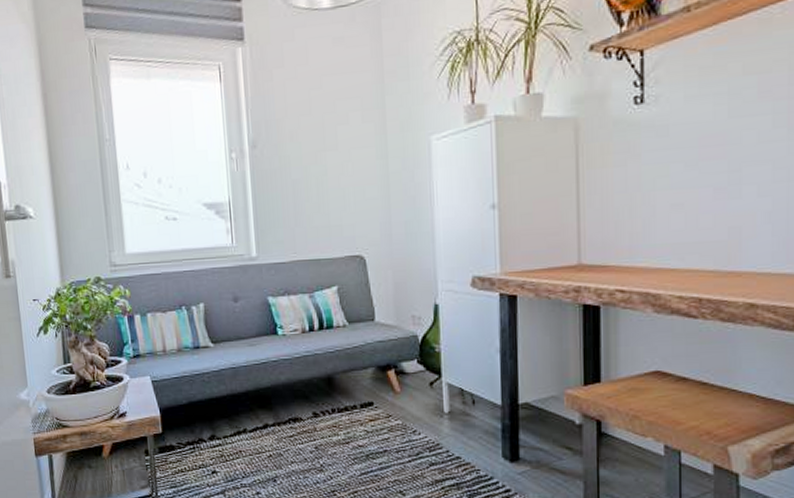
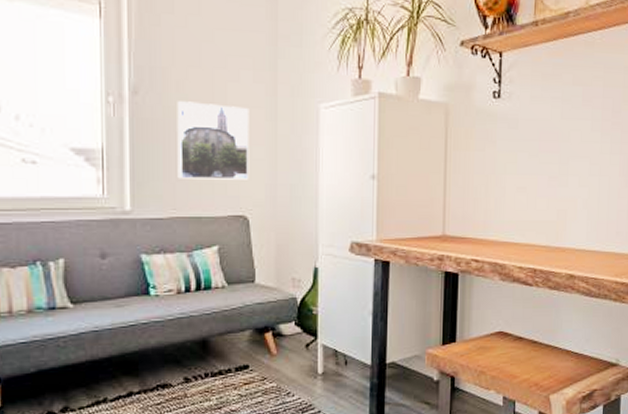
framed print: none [291,148,364,224] -> present [177,101,249,180]

